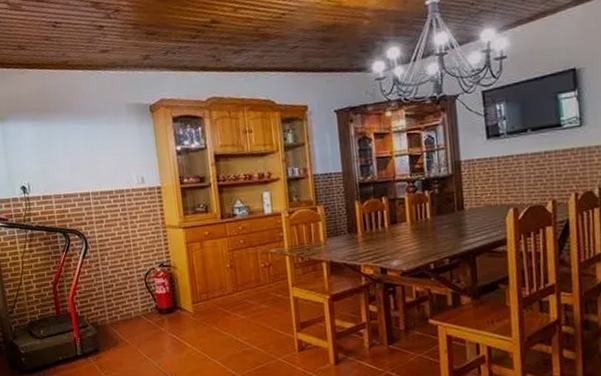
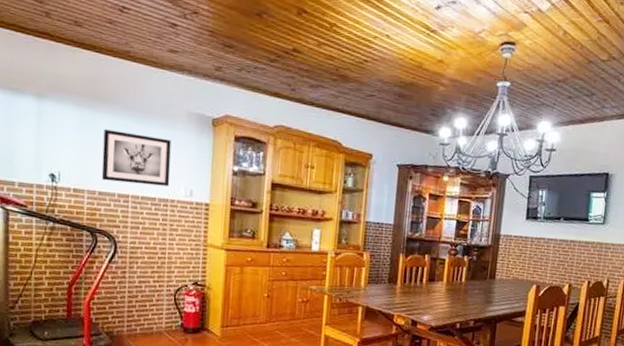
wall art: none [58,133,123,184] -> present [101,129,171,187]

